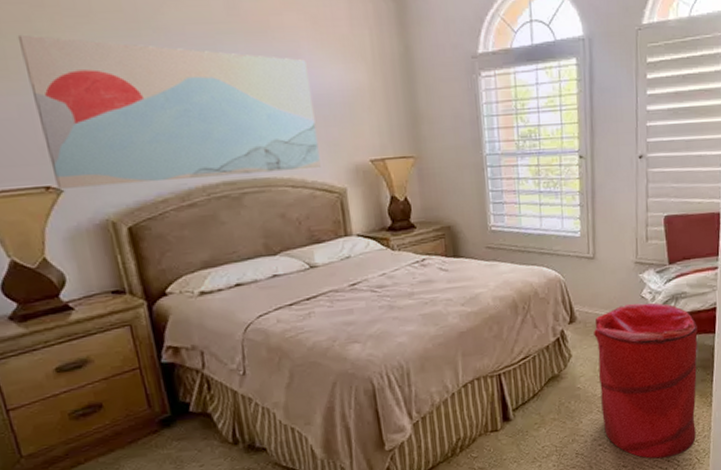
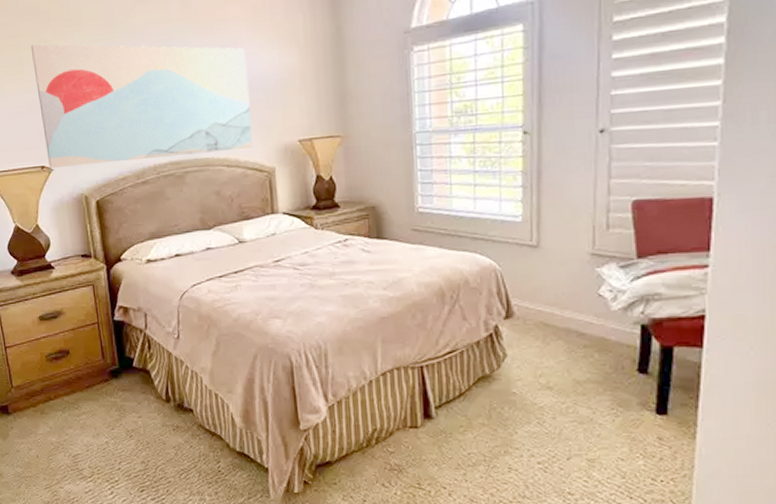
laundry hamper: present [594,302,698,459] -> none [535,301,677,494]

